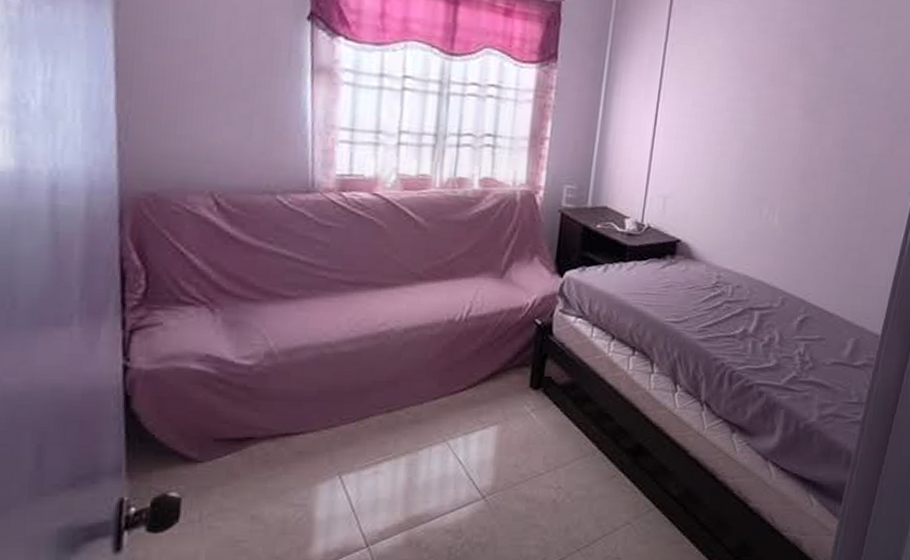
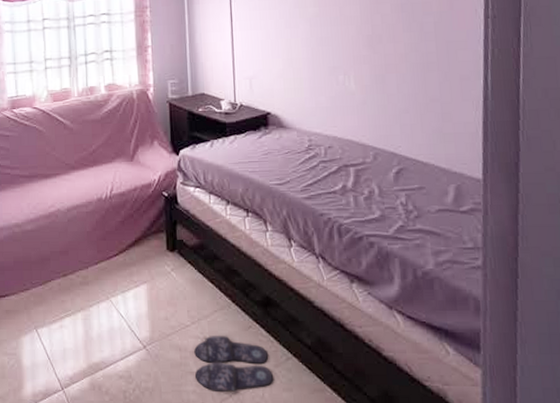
slippers: none [541,485,630,545] -> present [194,336,273,392]

